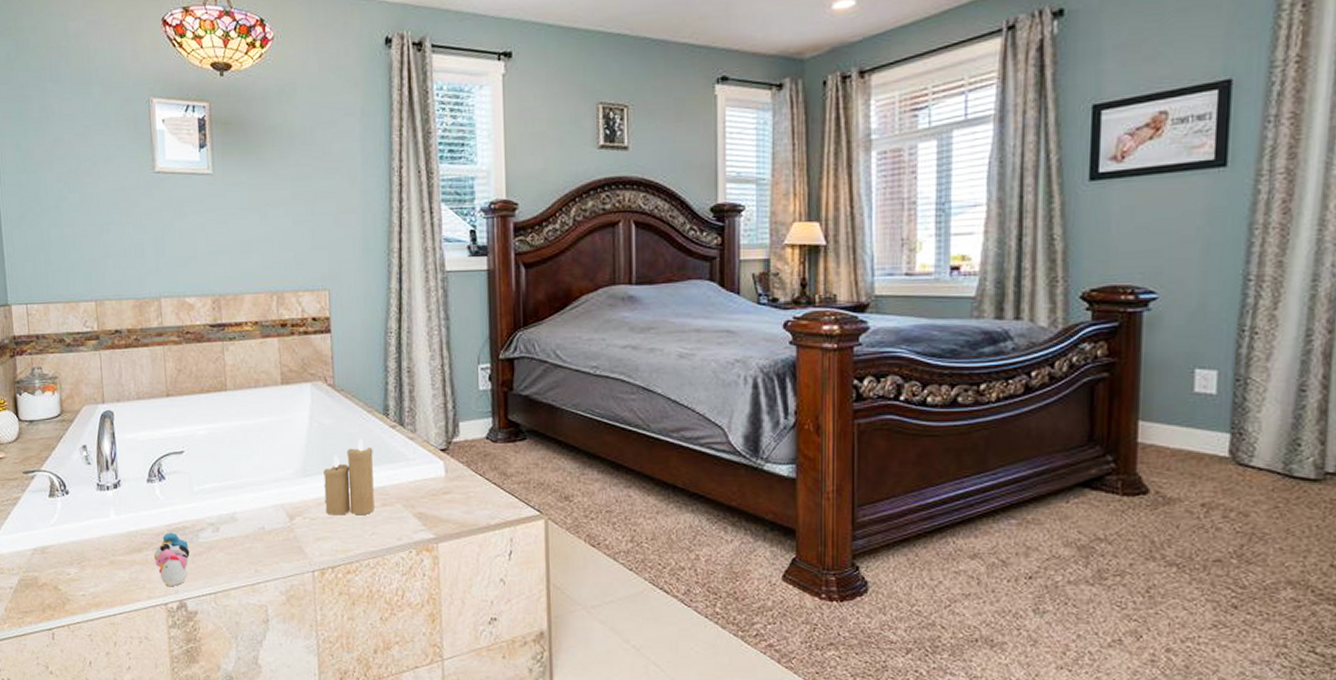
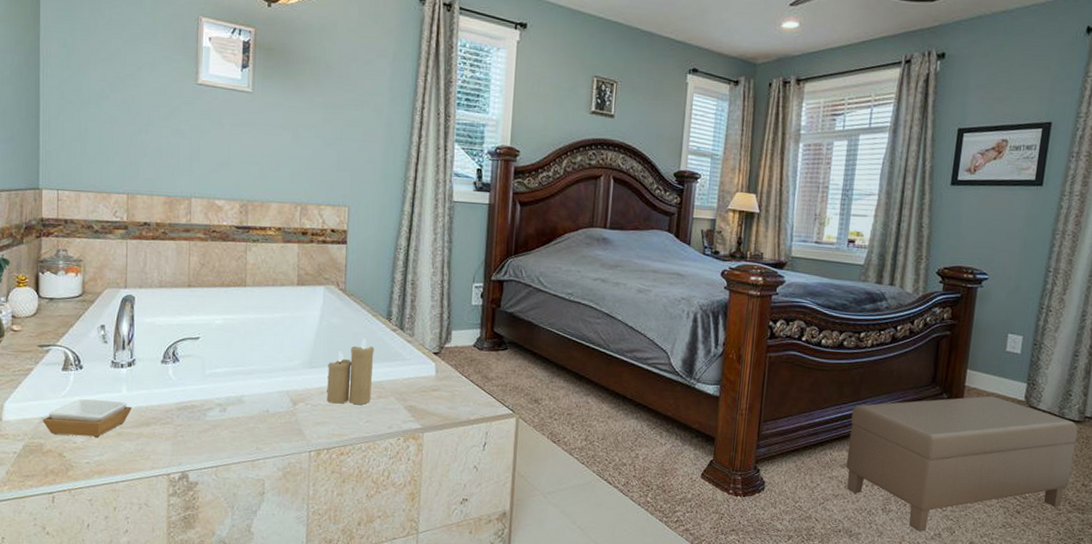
soap dish: none [34,527,122,568] -> present [42,399,132,438]
bath toy: present [153,532,190,587] -> none [160,410,196,459]
ottoman: none [977,454,1317,637] -> present [846,396,1078,531]

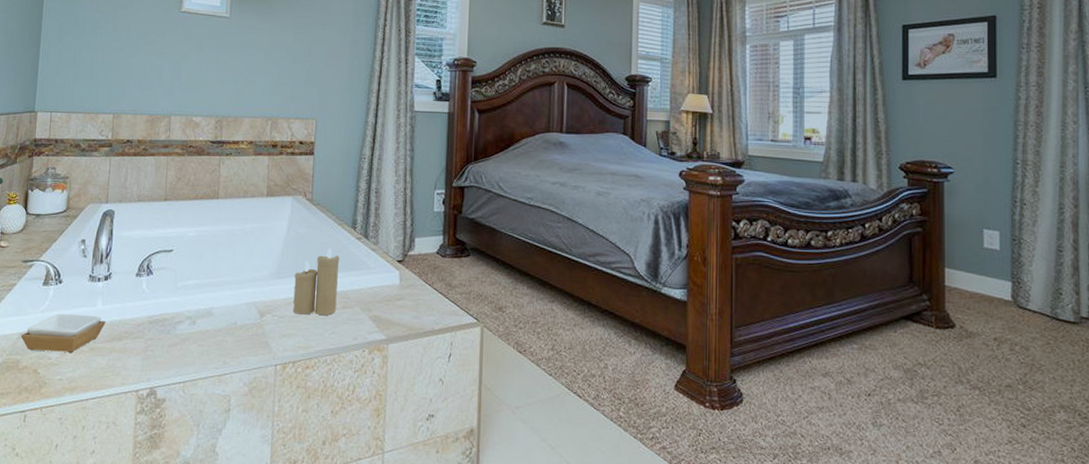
ottoman: present [846,396,1078,531] -> none [828,296,1076,449]

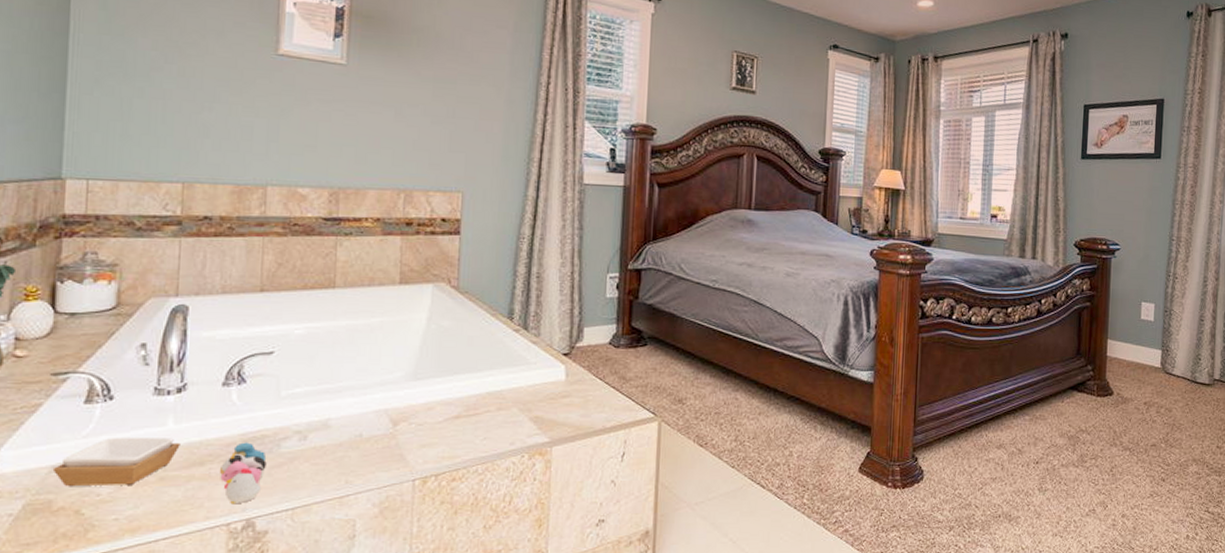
bath toy: none [132,323,166,375] -> present [219,442,267,505]
candle: present [293,247,340,316] -> none [435,341,493,420]

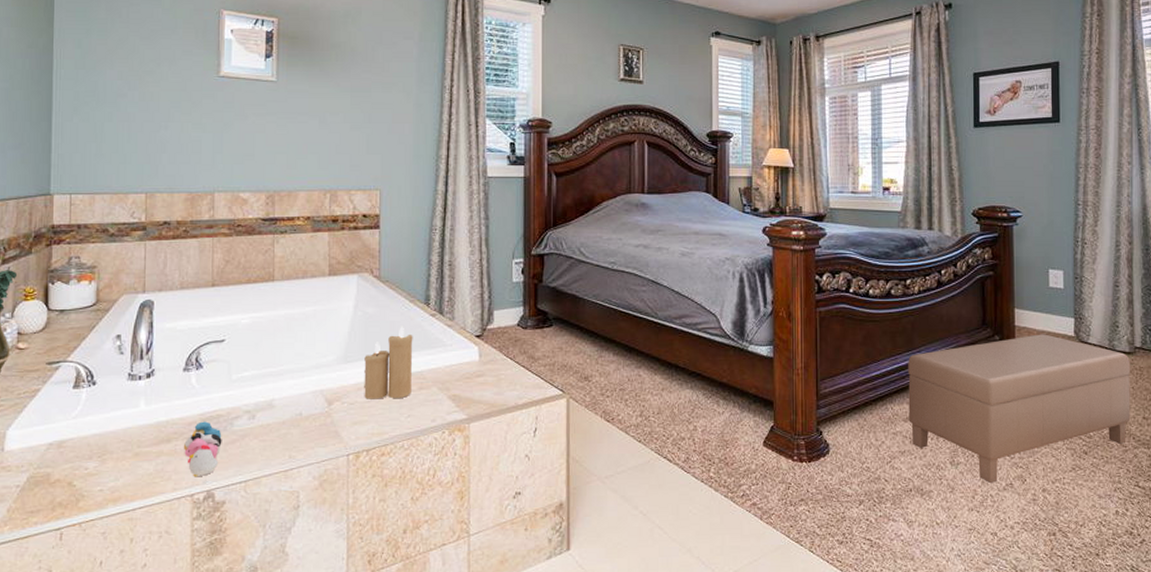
soap dish: present [52,438,180,487] -> none [49,418,151,462]
candle: none [435,341,493,420] -> present [364,326,413,399]
ottoman: none [1002,365,1209,509] -> present [908,334,1131,483]

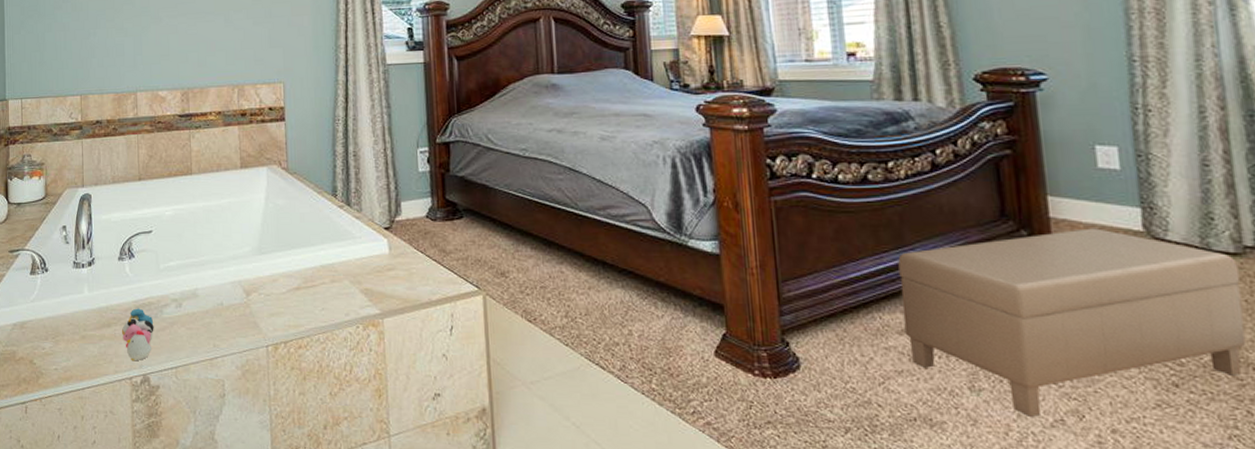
candle: present [364,326,413,399] -> none [277,218,324,292]

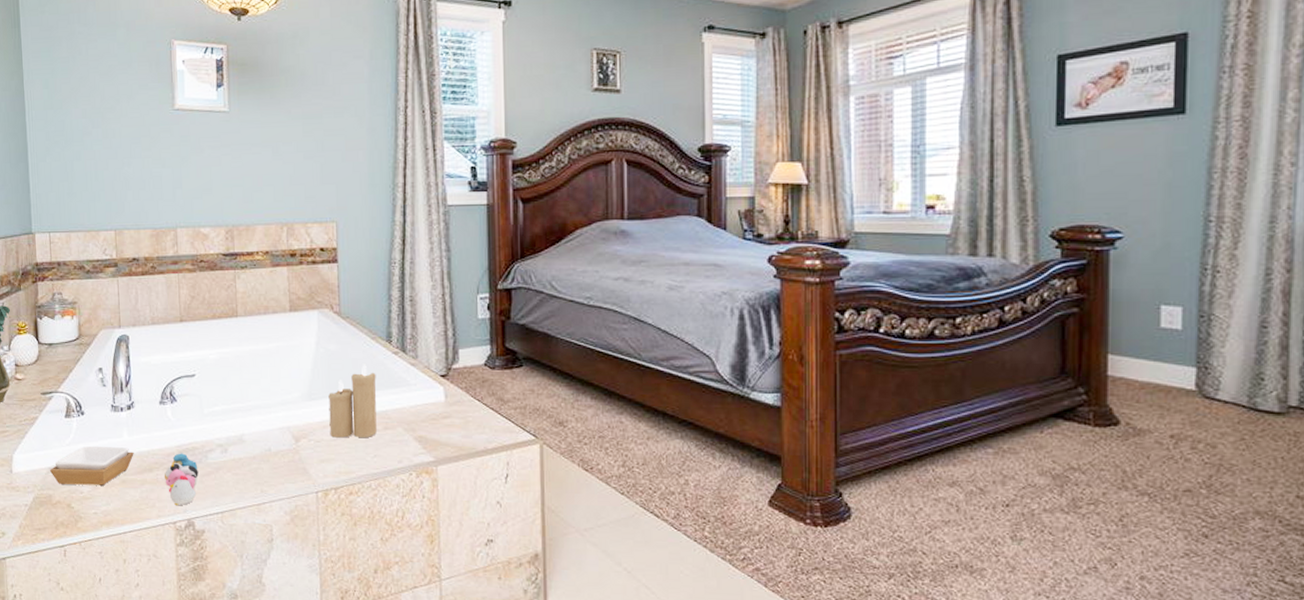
soap dish: none [14,303,94,343] -> present [49,446,134,487]
candle: none [277,218,324,292] -> present [328,364,377,438]
ottoman: present [898,228,1247,417] -> none [955,386,1281,564]

